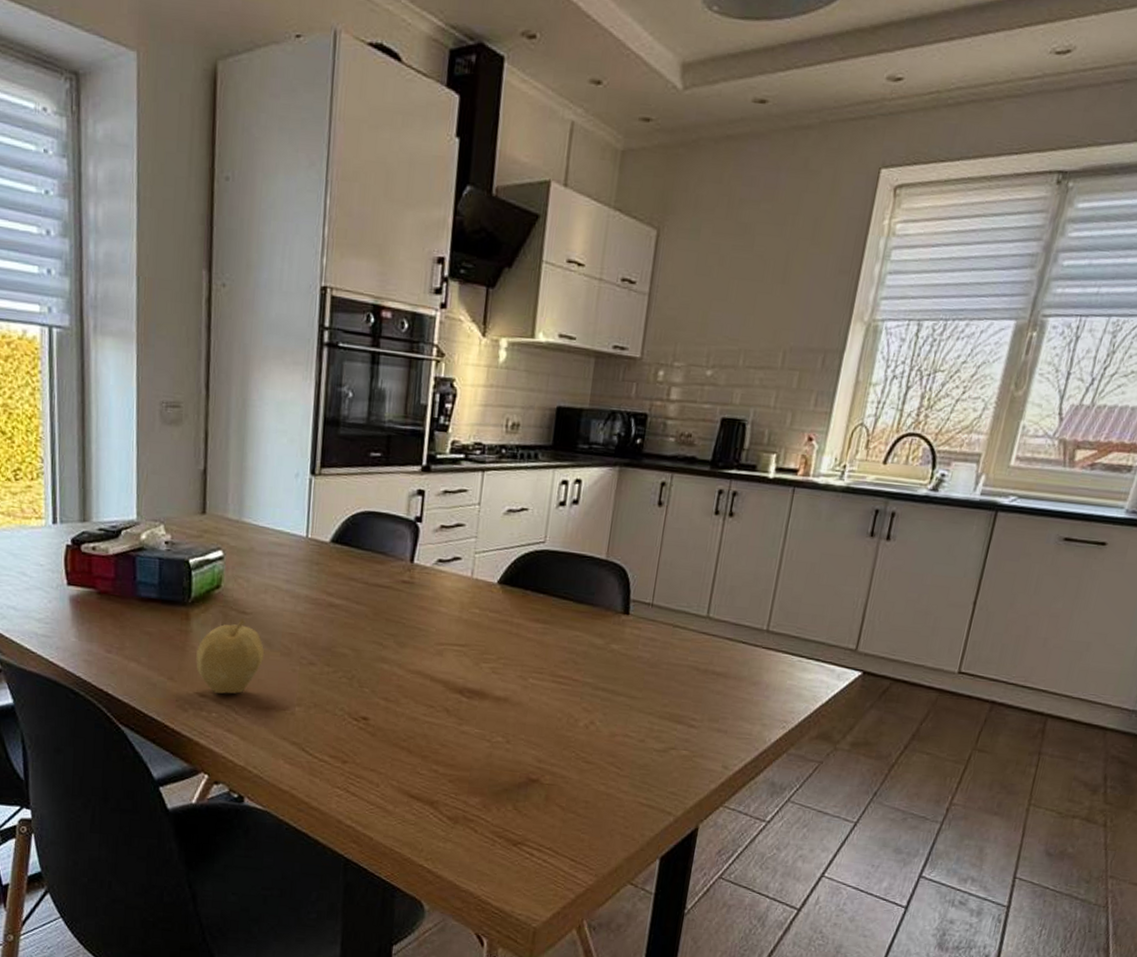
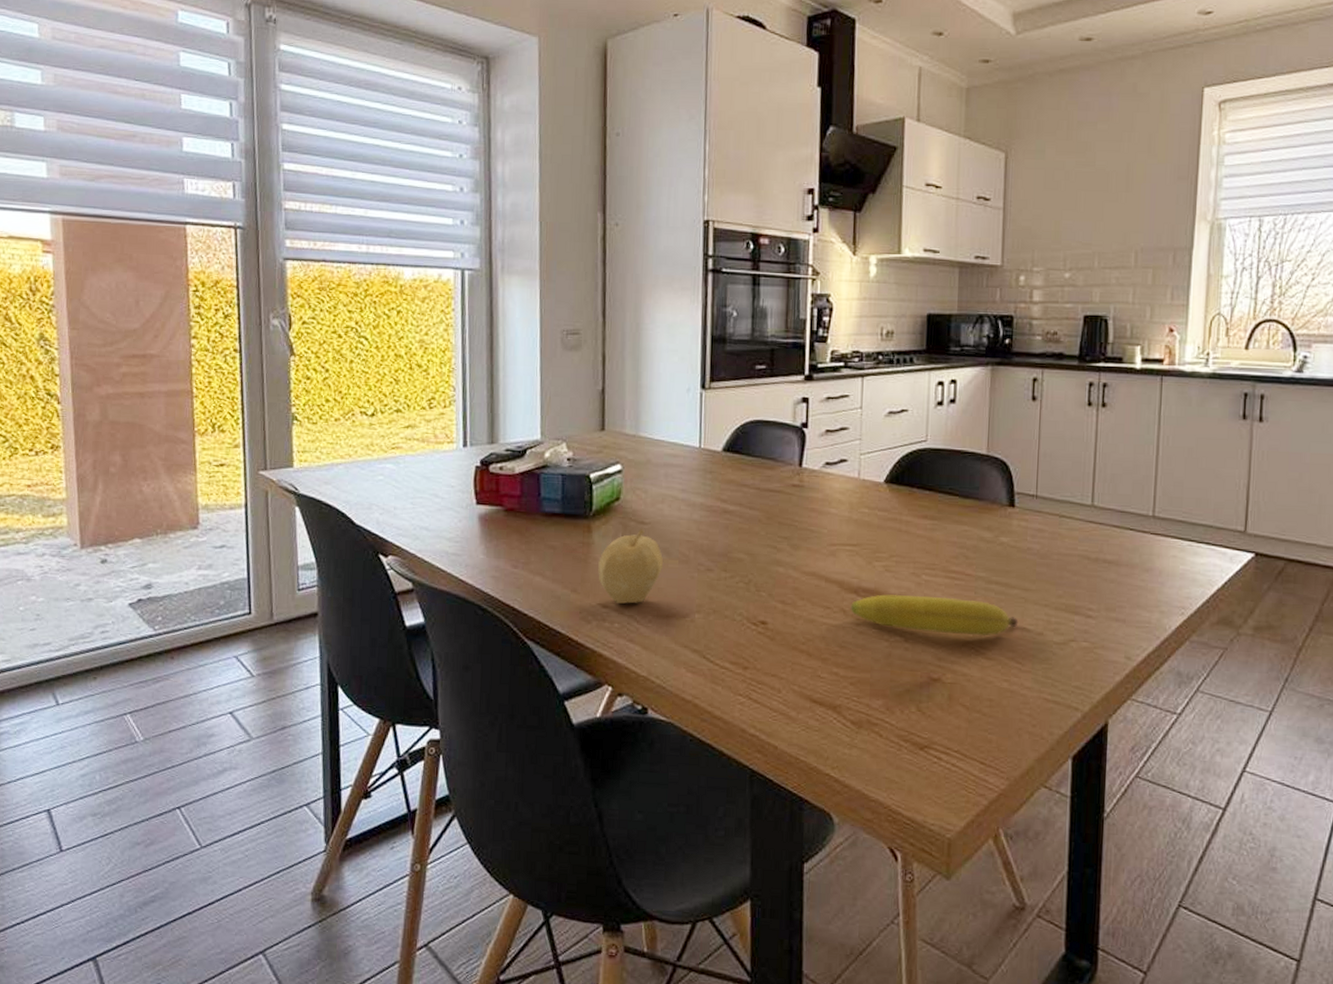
fruit: none [454,696,622,741] -> present [851,594,1019,636]

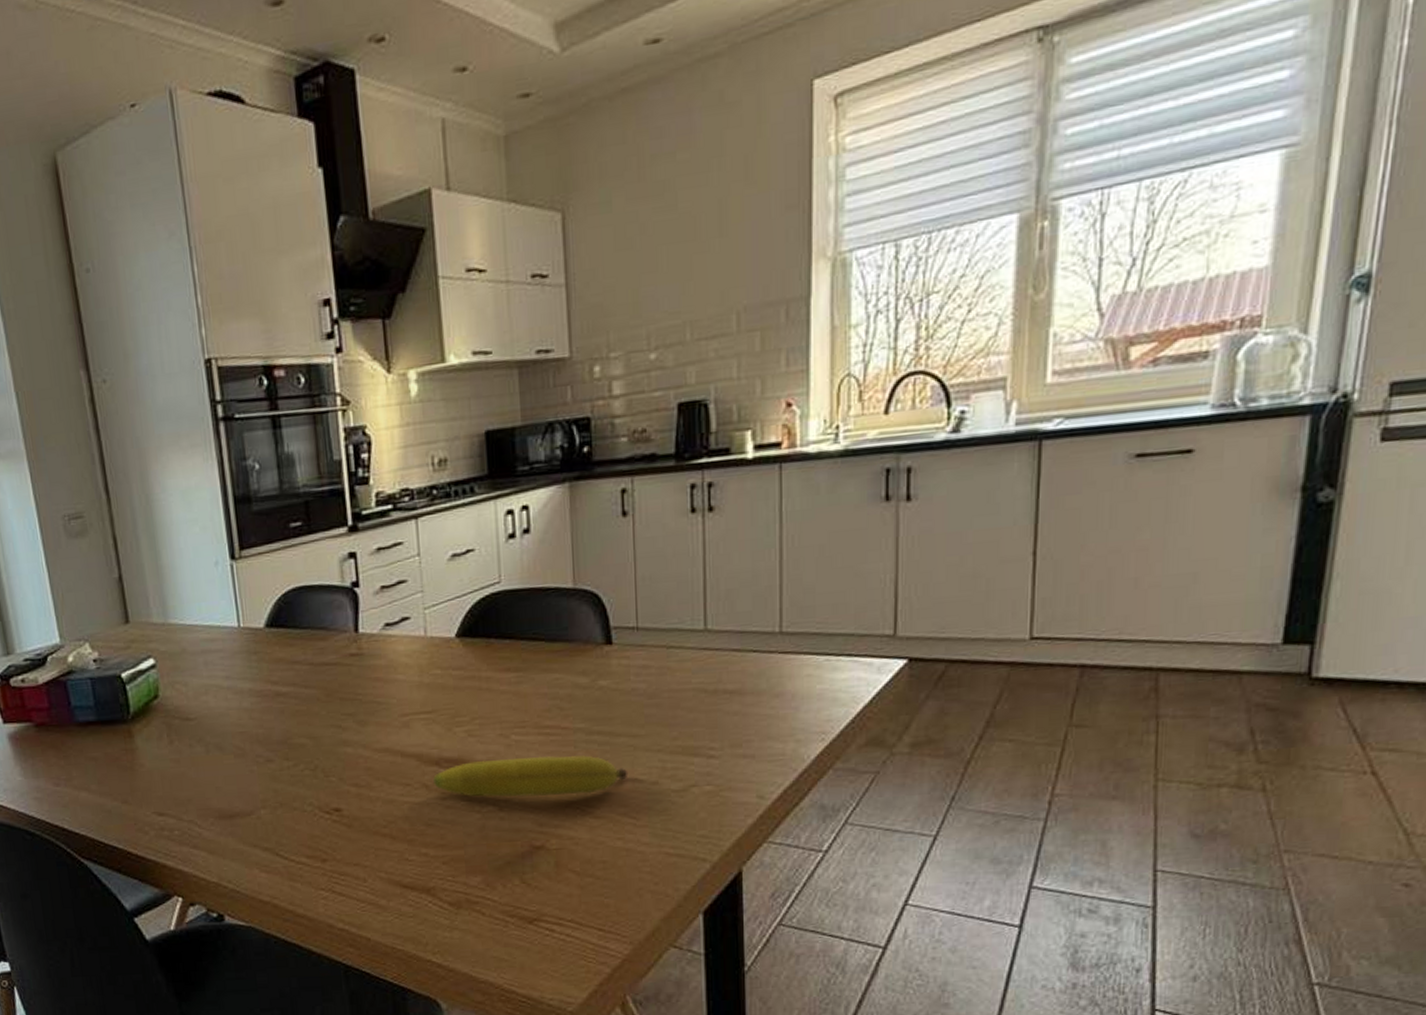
fruit: present [598,529,664,604] -> none [146,726,218,809]

